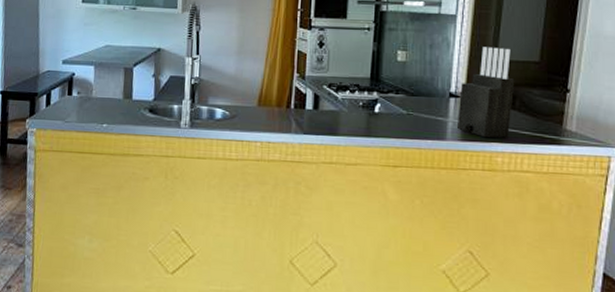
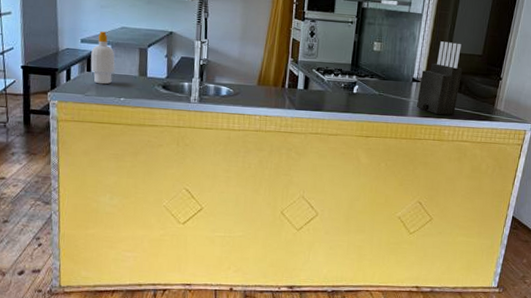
soap bottle: none [72,51,98,109] -> present [90,31,115,85]

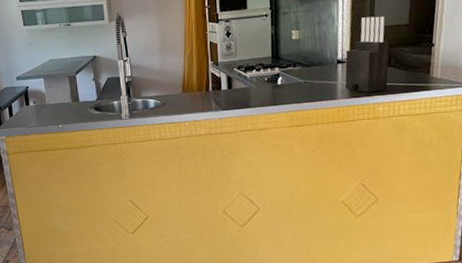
soap bottle: present [90,31,115,85] -> none [27,66,50,116]

